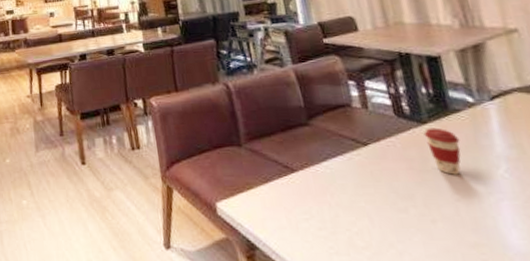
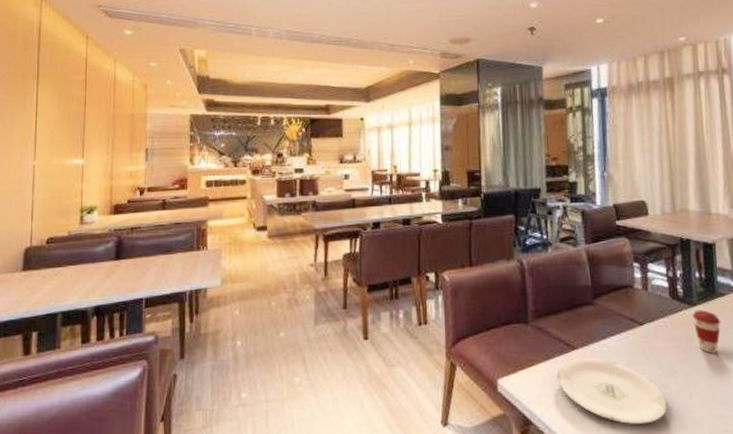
plate: none [278,181,408,251] -> present [557,358,667,424]

